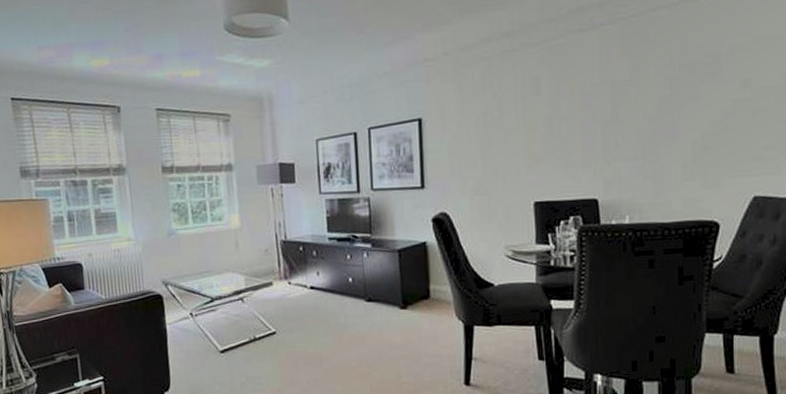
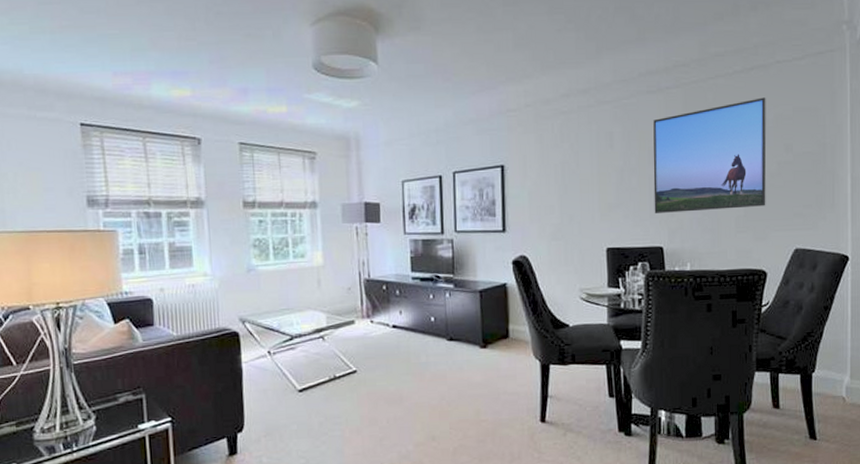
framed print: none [586,27,719,163] -> present [653,97,767,213]

